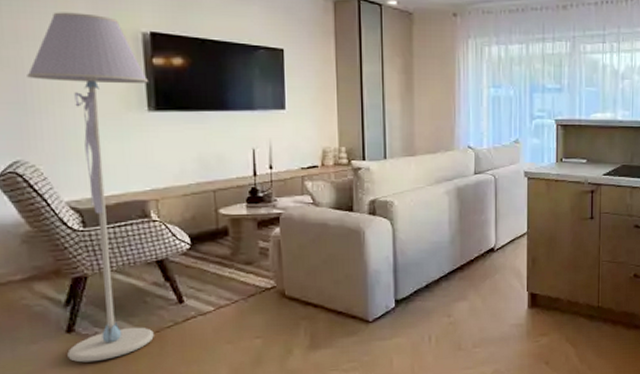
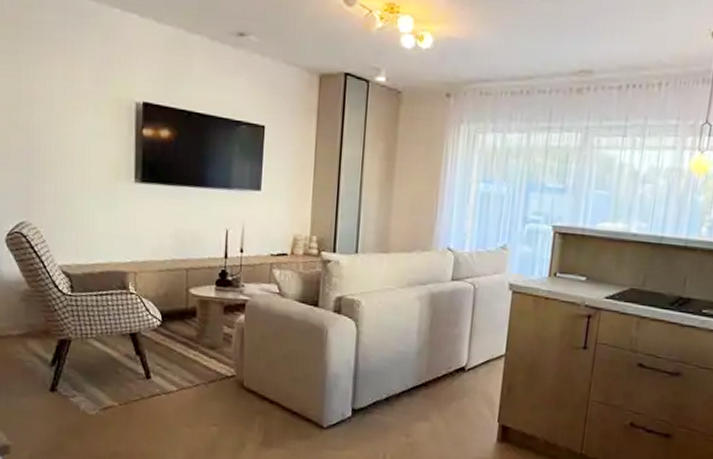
floor lamp: present [27,12,154,363] -> none [36,78,138,424]

